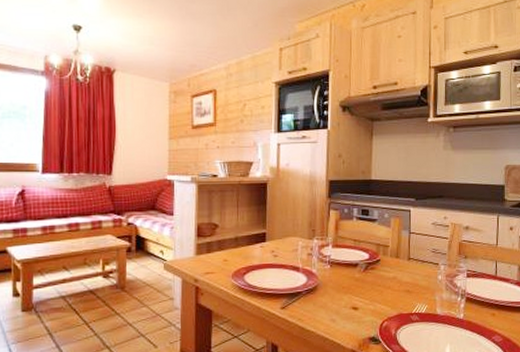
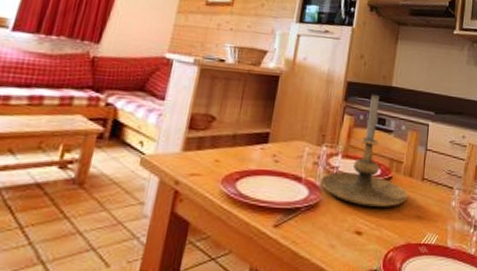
candle holder: none [316,188,396,286] -> present [320,94,408,207]

